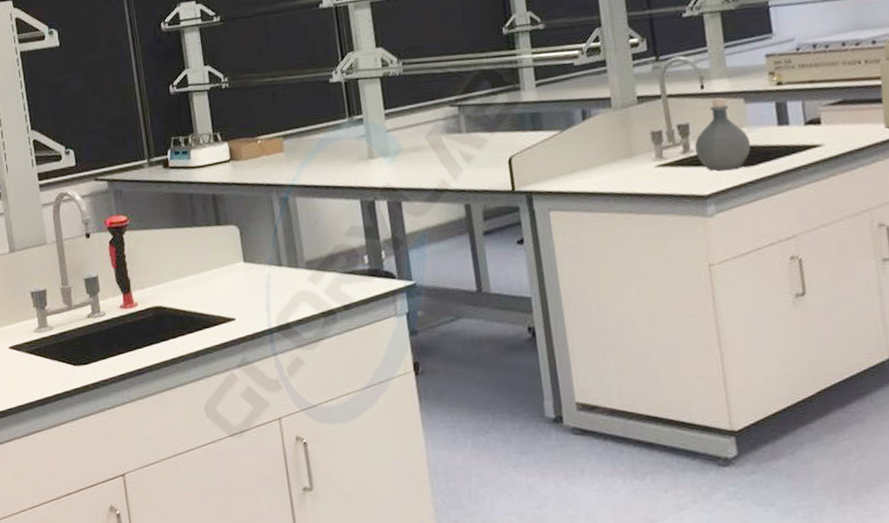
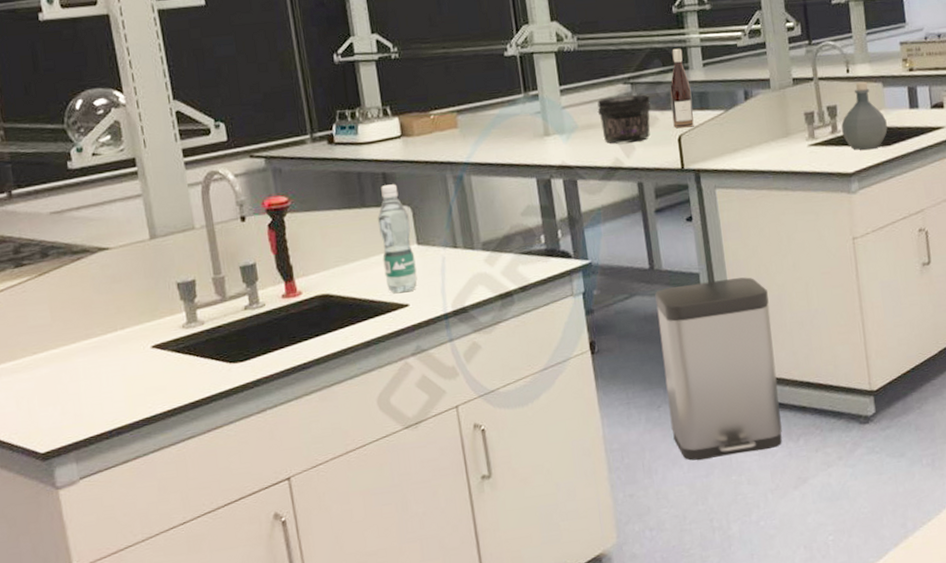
bottle: none [207,205,244,308] -> present [377,184,418,294]
jar: none [423,116,480,166] -> present [597,94,652,144]
pedal bin: none [483,303,626,490] -> present [655,277,782,460]
bottle: none [499,69,526,150] -> present [670,48,694,129]

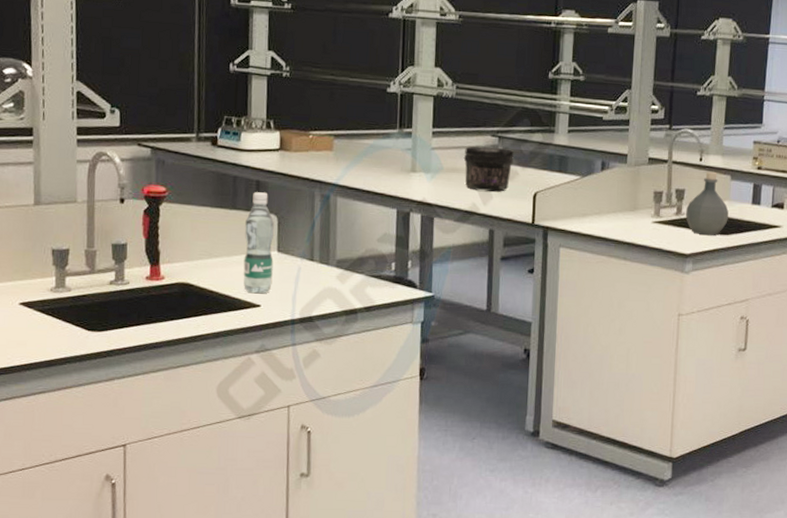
pedal bin: present [655,277,782,460] -> none [481,331,591,494]
bottle: present [670,48,694,129] -> none [531,111,553,187]

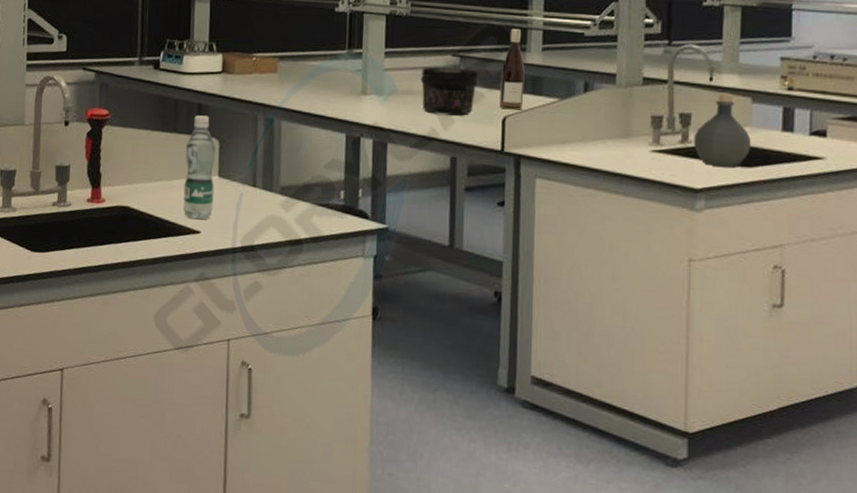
bottle: none [531,111,553,187] -> present [499,28,525,110]

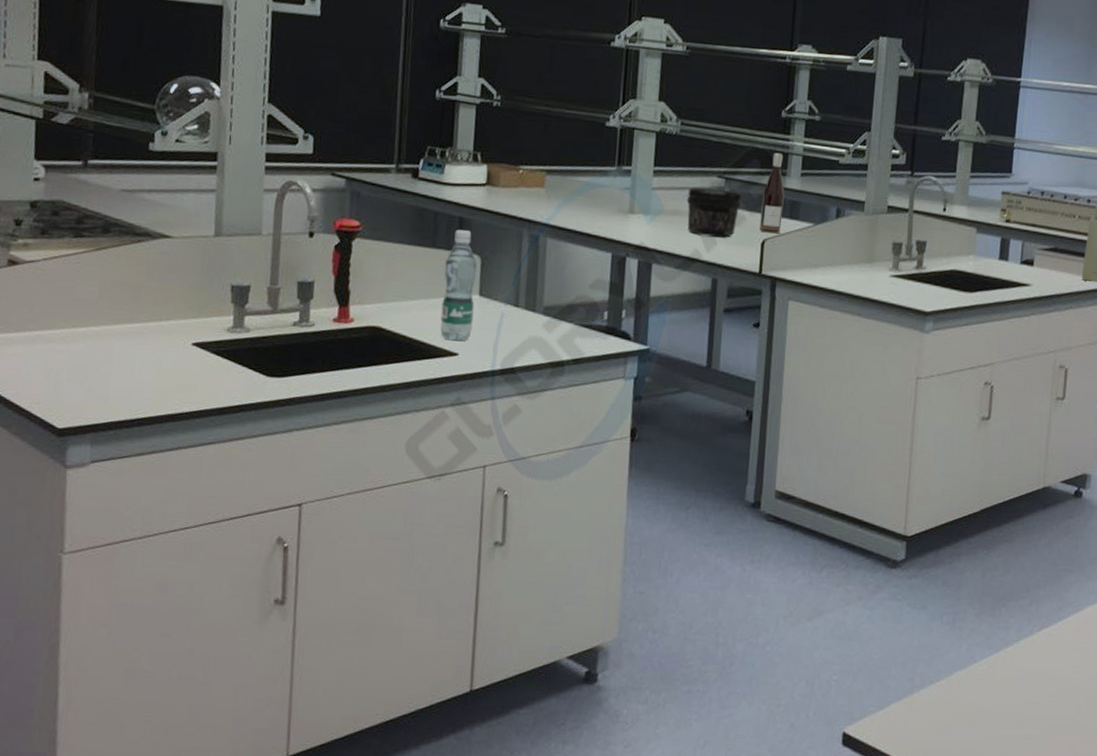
flask: present [693,92,751,167] -> none [926,222,974,292]

